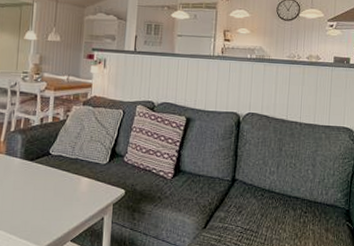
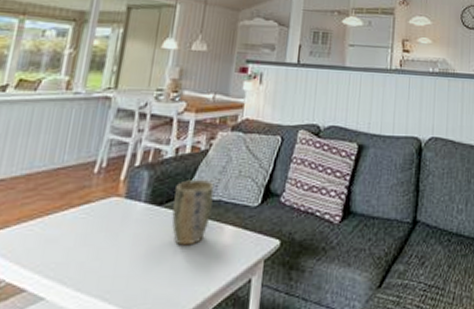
plant pot: none [40,142,72,191] -> present [171,180,215,246]

